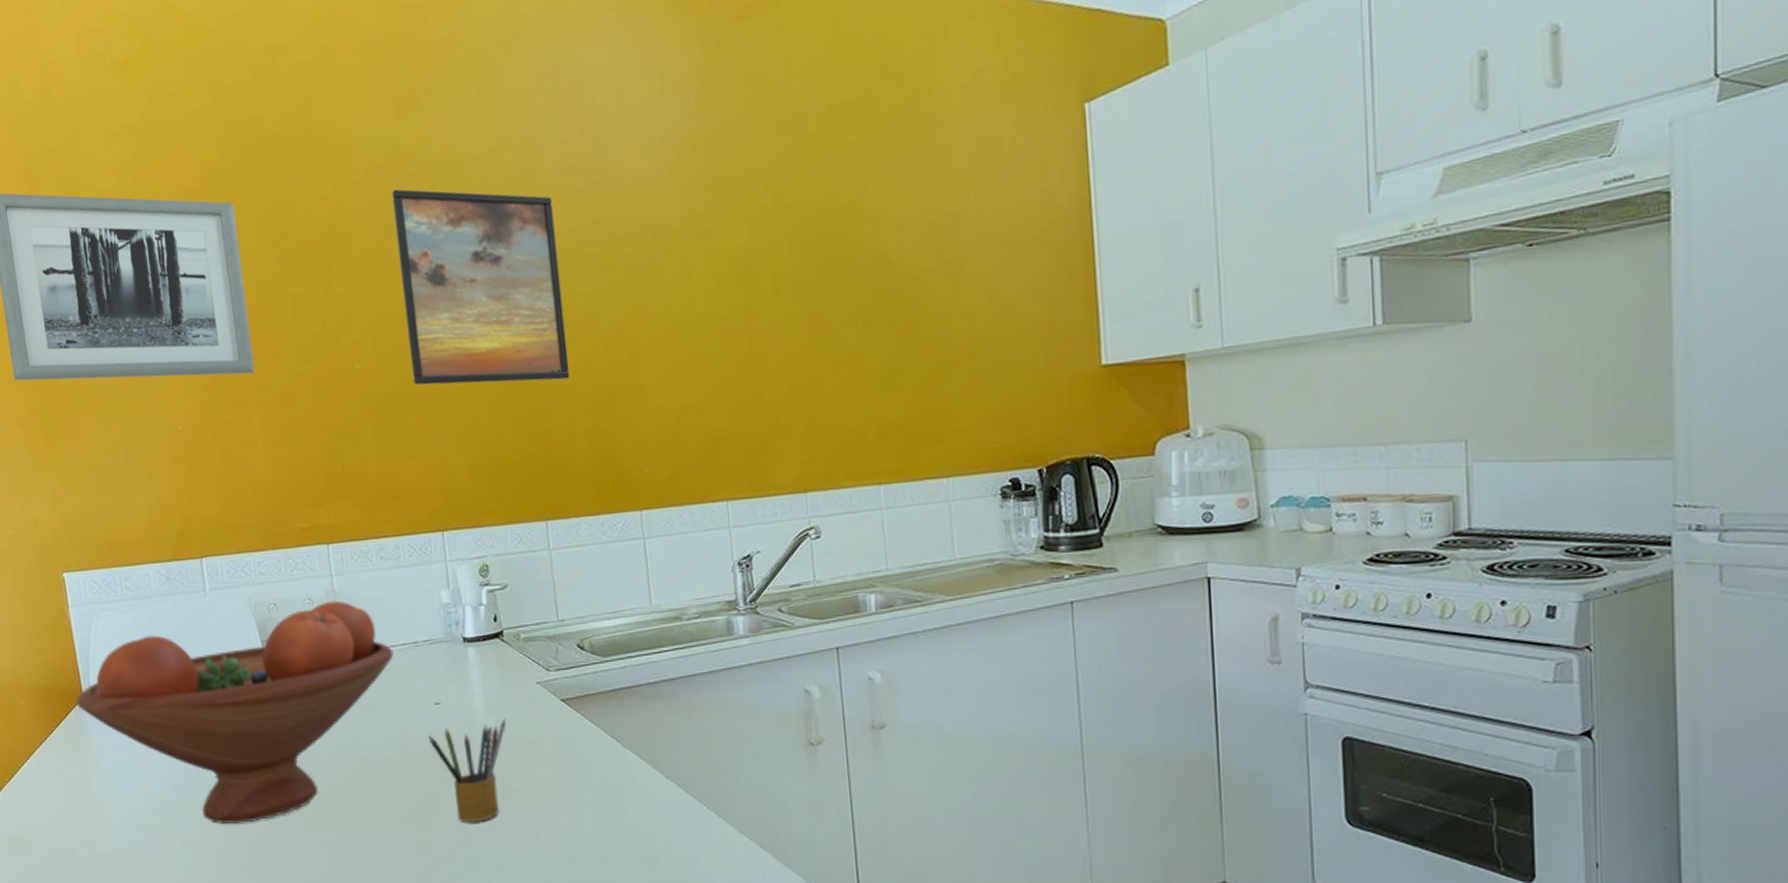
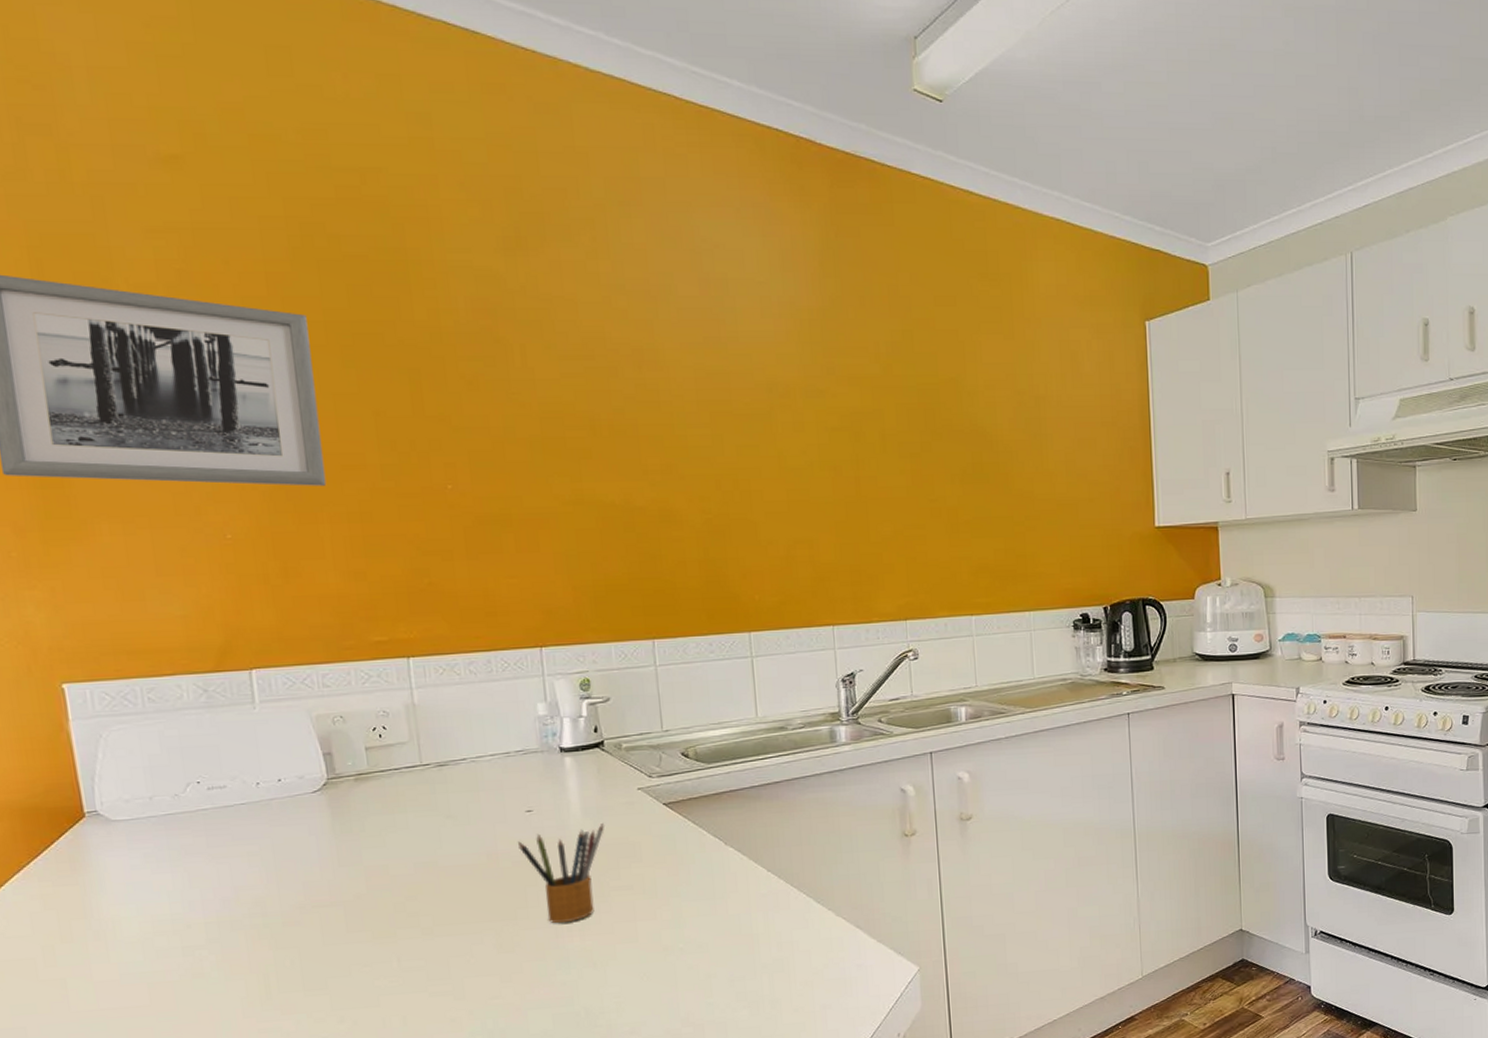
fruit bowl: present [76,600,394,824] -> none [74,713,481,942]
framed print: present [392,189,570,386] -> none [495,321,682,512]

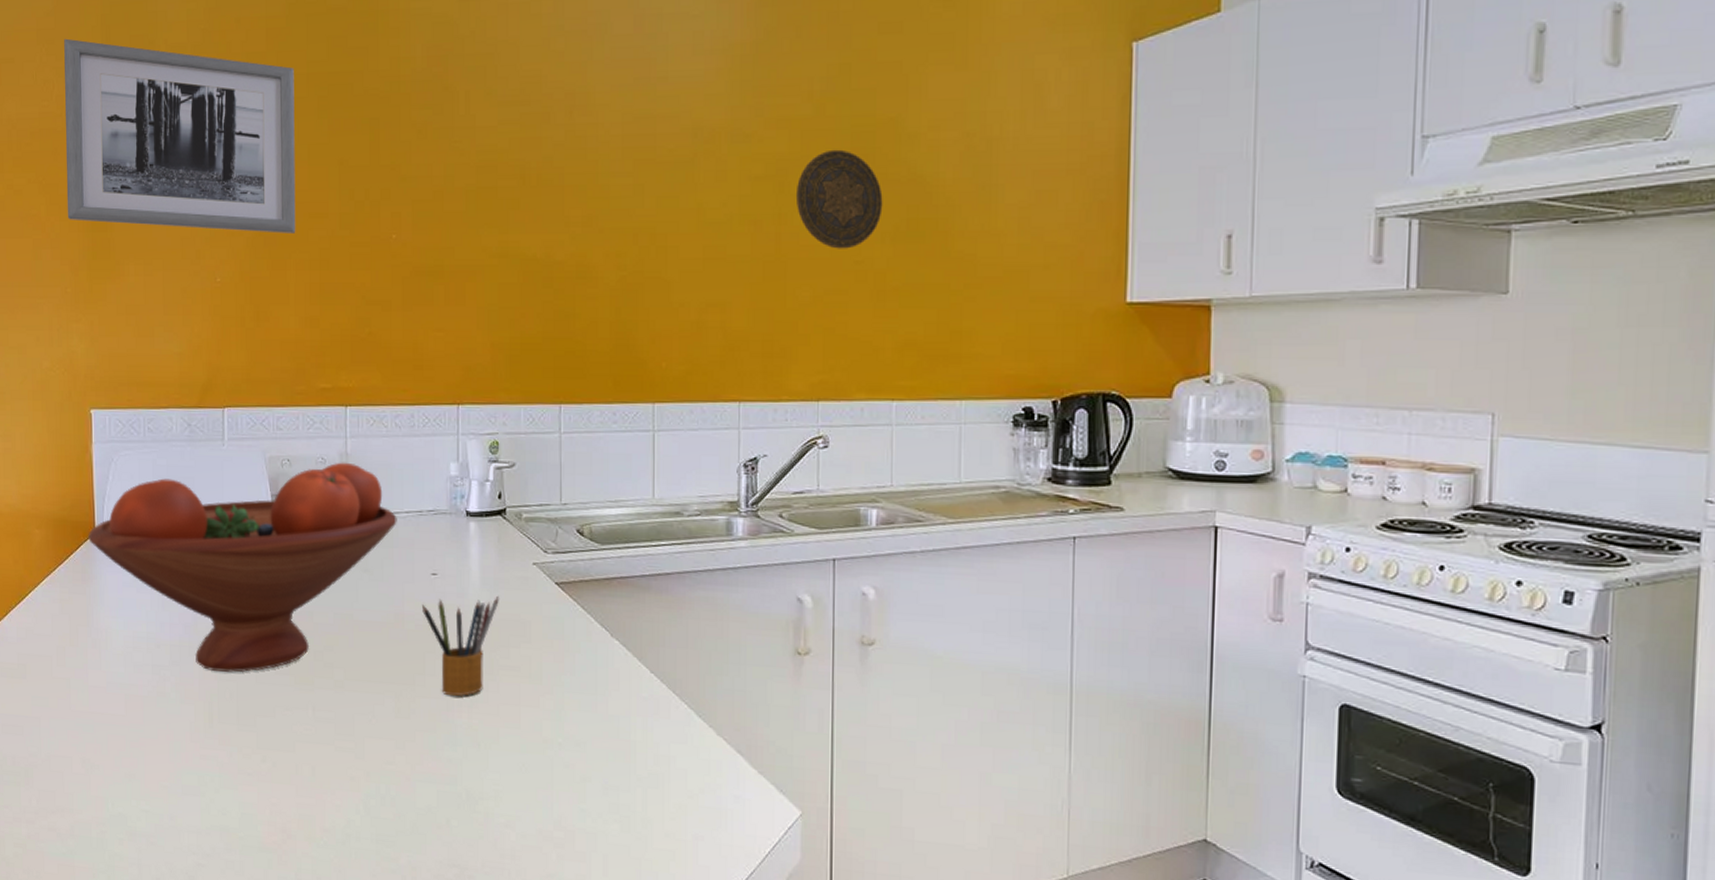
fruit bowl: none [74,713,481,942] -> present [88,462,397,673]
decorative plate: none [870,404,951,490] -> present [795,149,883,249]

